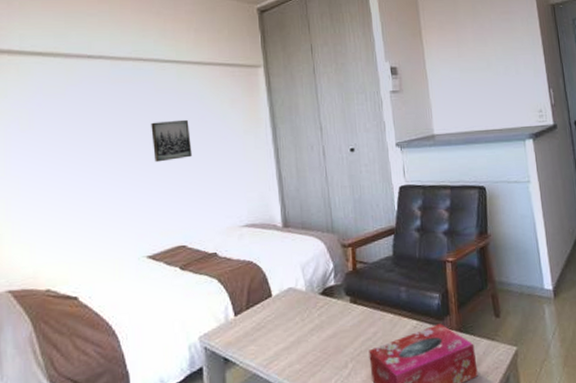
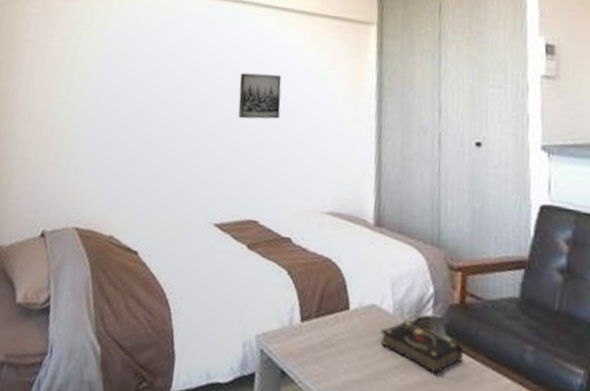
book: none [298,293,359,326] -> present [380,320,463,375]

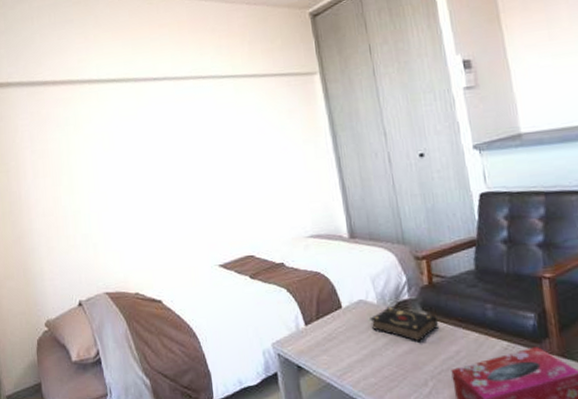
wall art: present [238,73,282,119] -> none [213,133,254,176]

